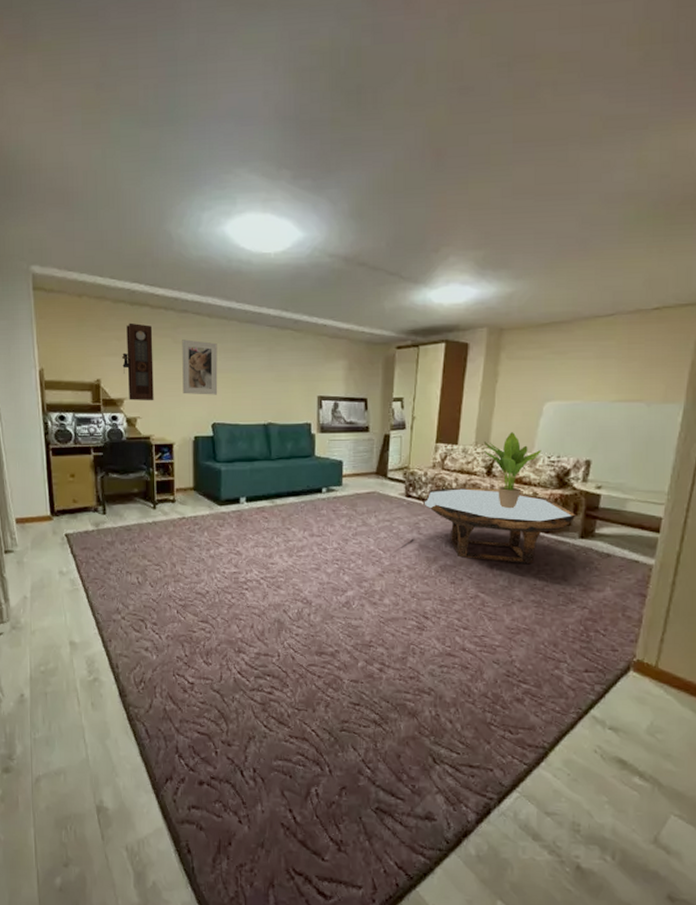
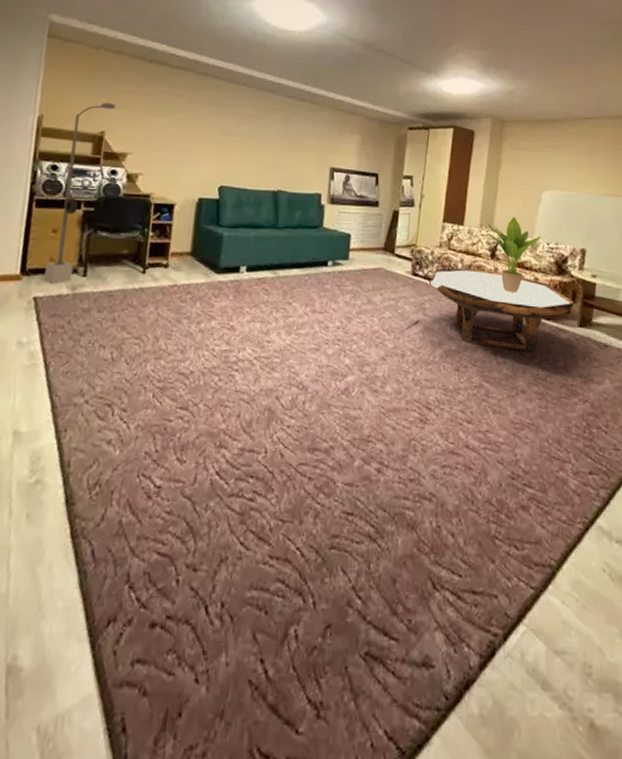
street lamp: none [71,351,107,522] -> present [44,103,116,284]
pendulum clock: present [122,322,154,401] -> none [131,79,169,159]
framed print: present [182,339,218,395] -> none [192,101,234,158]

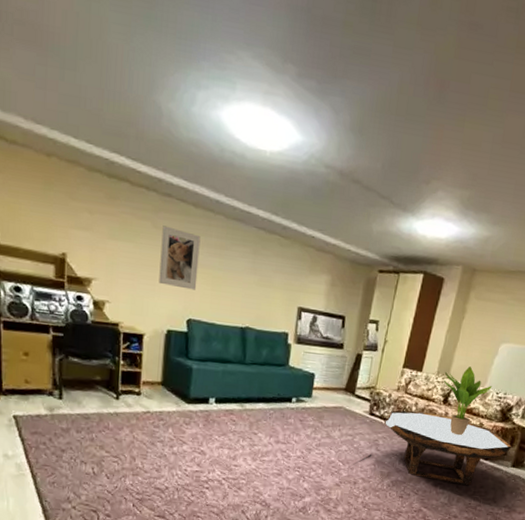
street lamp: present [44,103,116,284] -> none [21,221,76,405]
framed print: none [192,101,234,158] -> present [159,225,201,290]

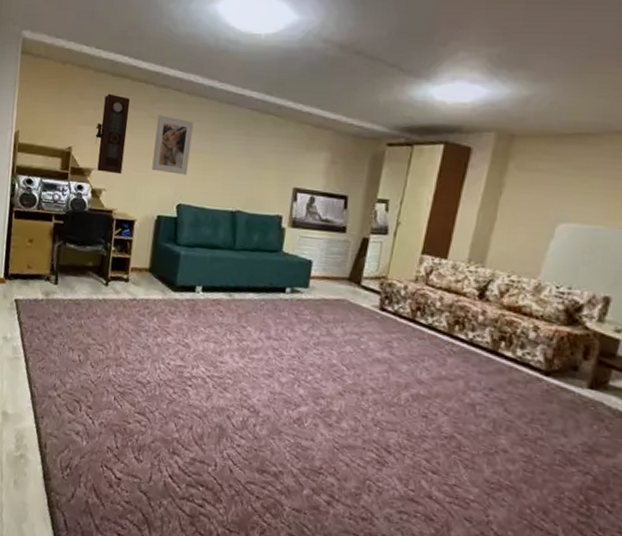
pendulum clock: none [93,196,131,286] -> present [95,93,130,175]
coffee table: present [383,410,512,485] -> none [398,305,586,409]
potted plant: present [443,366,492,436] -> none [477,253,549,342]

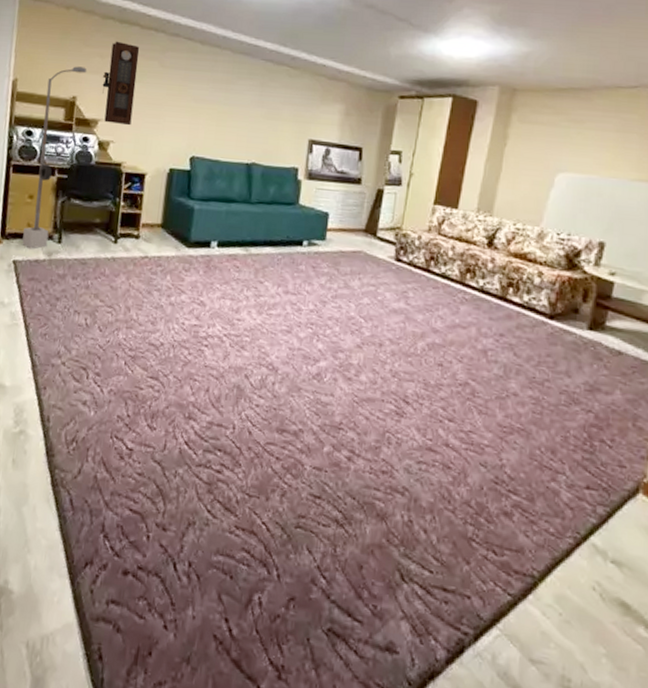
street lamp: none [23,118,82,289] -> present [22,66,87,249]
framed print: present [152,115,194,175] -> none [163,64,207,127]

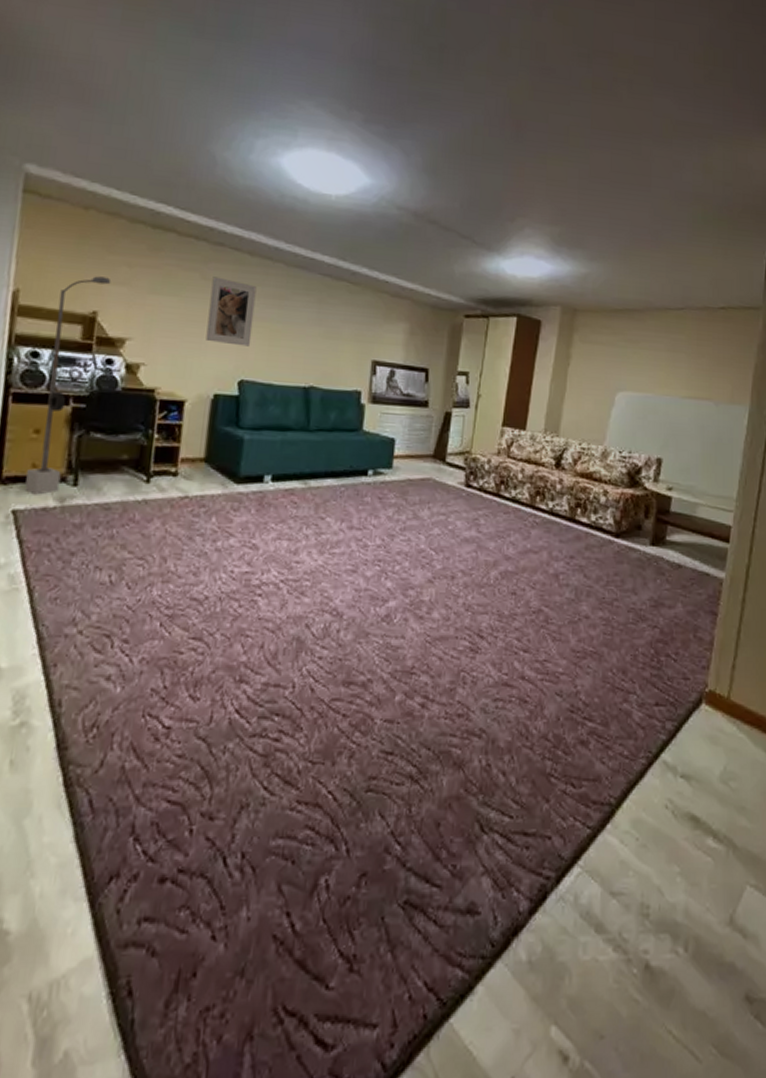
pendulum clock: present [102,41,140,126] -> none [130,248,177,346]
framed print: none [163,64,207,127] -> present [206,276,257,347]

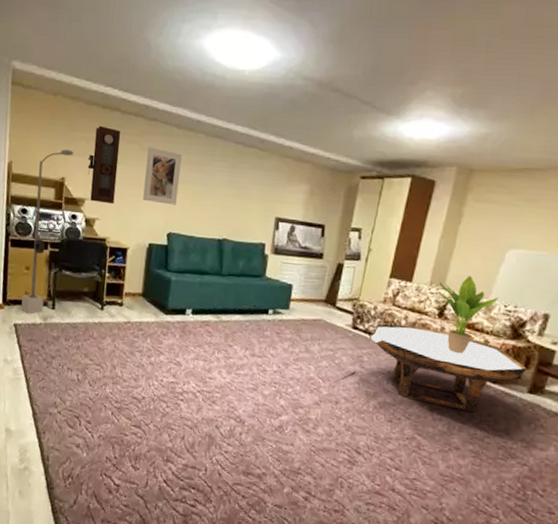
pendulum clock: none [130,248,177,346] -> present [87,125,121,205]
coffee table: none [484,479,647,573] -> present [368,324,527,412]
potted plant: none [552,421,613,508] -> present [437,276,498,354]

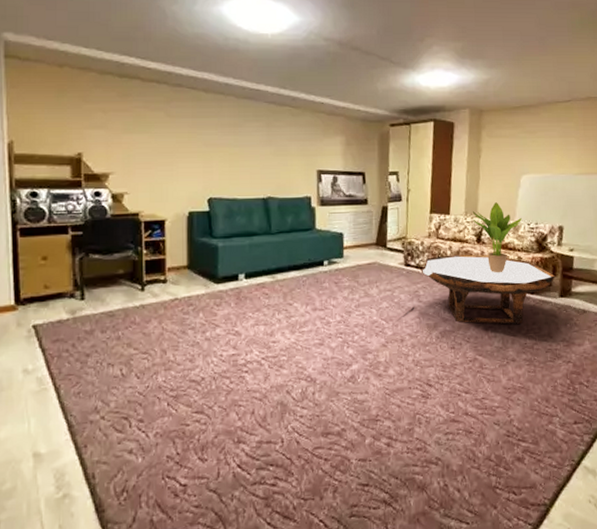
street lamp: present [21,149,74,314] -> none [41,123,90,311]
pendulum clock: present [87,125,121,205] -> none [108,95,144,176]
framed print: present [143,147,182,205] -> none [176,113,214,170]

